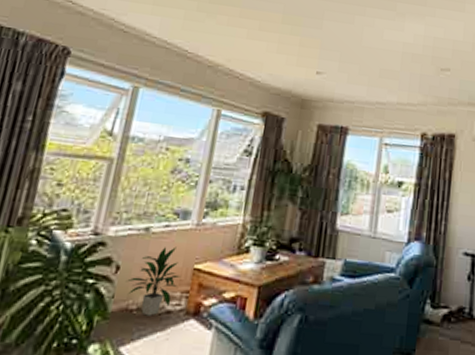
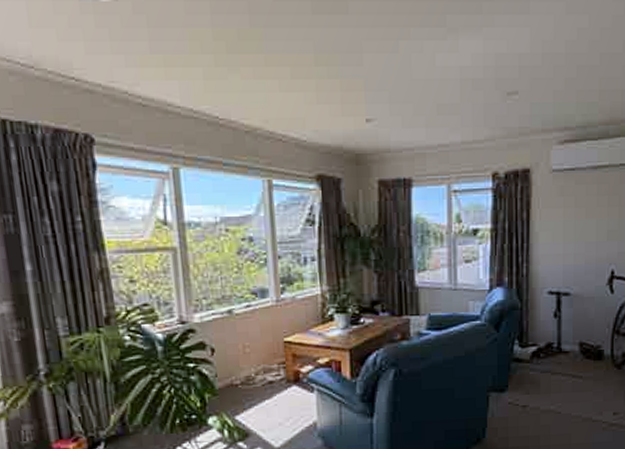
indoor plant: present [125,247,181,316] -> none [223,324,273,388]

